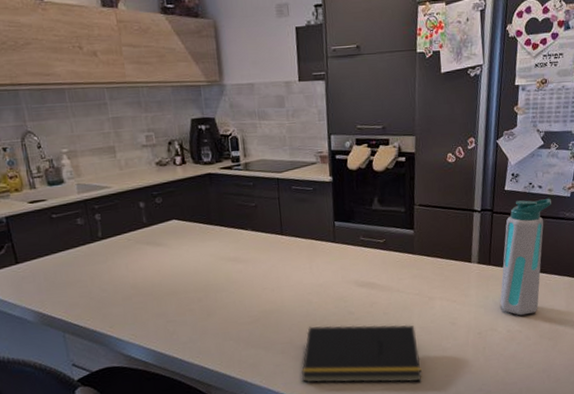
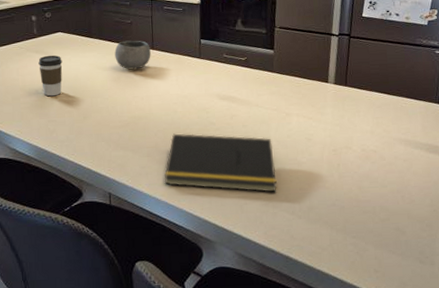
coffee cup: none [150,246,181,294] -> present [38,55,62,97]
bowl: none [238,225,280,259] -> present [114,40,151,70]
water bottle: present [500,198,551,316] -> none [355,25,408,136]

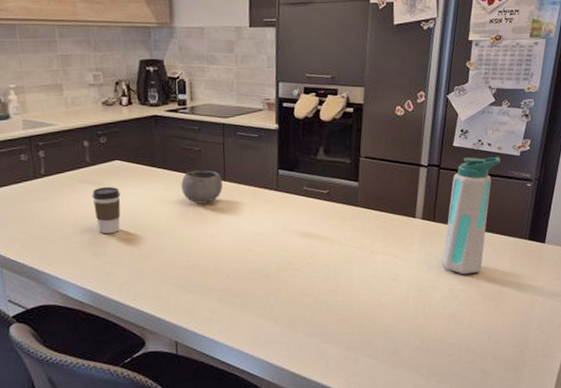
notepad: present [164,133,277,192] -> none [237,274,360,336]
water bottle: none [355,25,408,136] -> present [443,156,500,275]

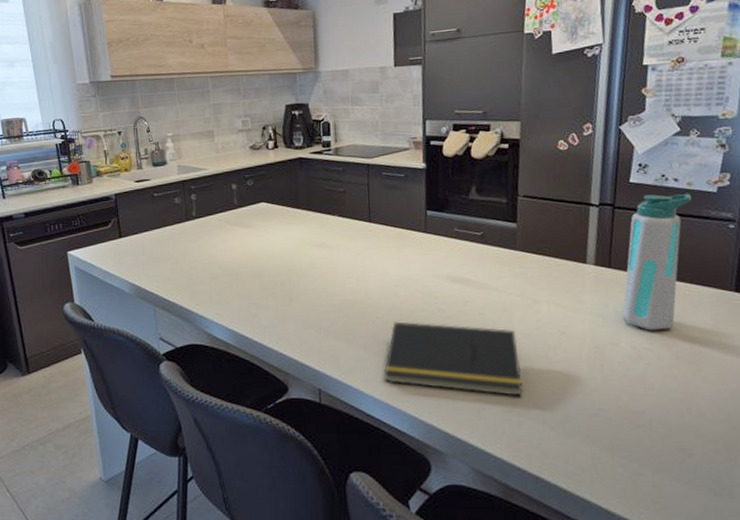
coffee cup: present [92,186,121,234] -> none [239,228,266,276]
bowl: present [181,170,223,204] -> none [325,211,368,246]
notepad: none [237,274,360,336] -> present [383,321,523,396]

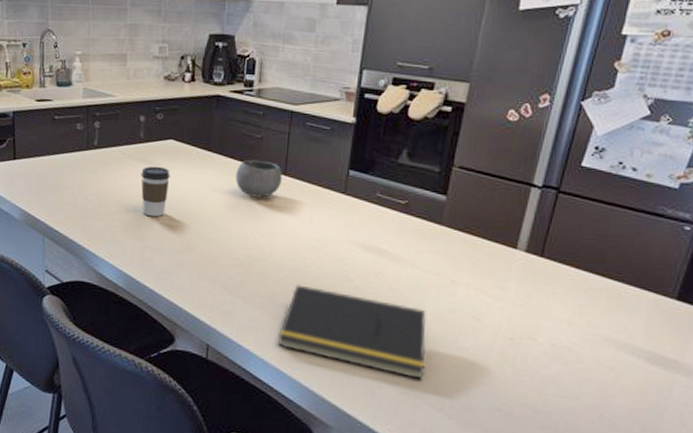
coffee cup: none [239,228,266,276] -> present [141,166,170,217]
bowl: none [325,211,368,246] -> present [235,160,282,198]
water bottle: present [623,193,691,331] -> none [547,182,648,330]

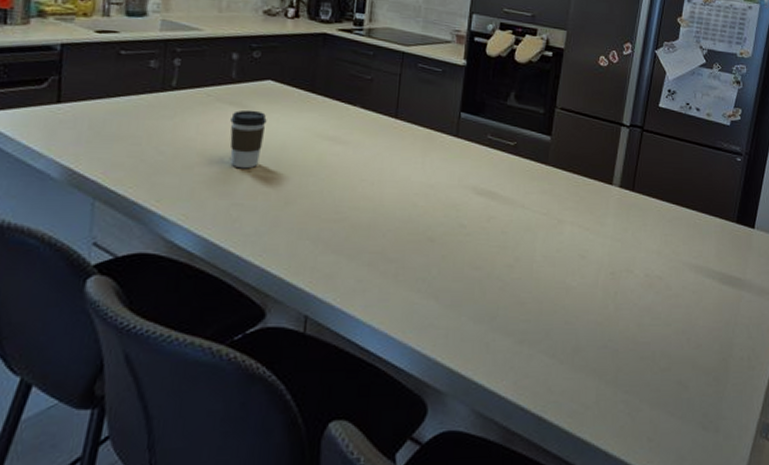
bowl: present [235,160,282,198] -> none [342,102,393,143]
notepad: present [277,284,426,379] -> none [386,236,538,326]

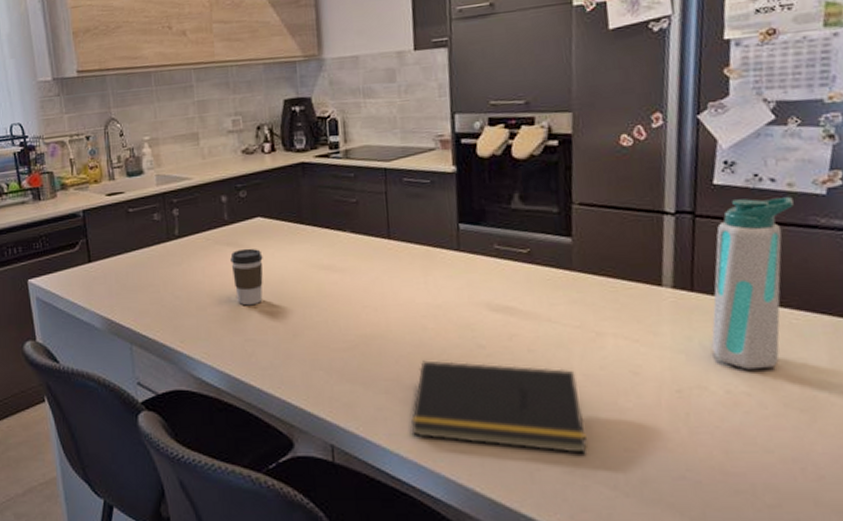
notepad: none [386,236,538,326] -> present [411,360,587,453]
water bottle: none [640,121,709,258] -> present [711,196,794,370]

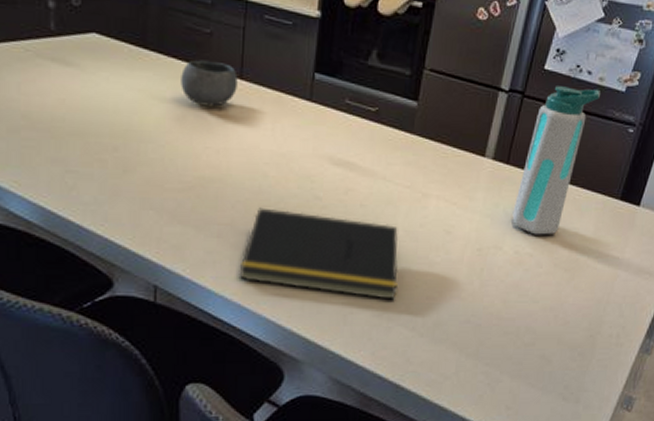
coffee cup: present [230,248,263,306] -> none [55,67,95,134]
bowl: none [334,226,387,268] -> present [181,60,238,107]

